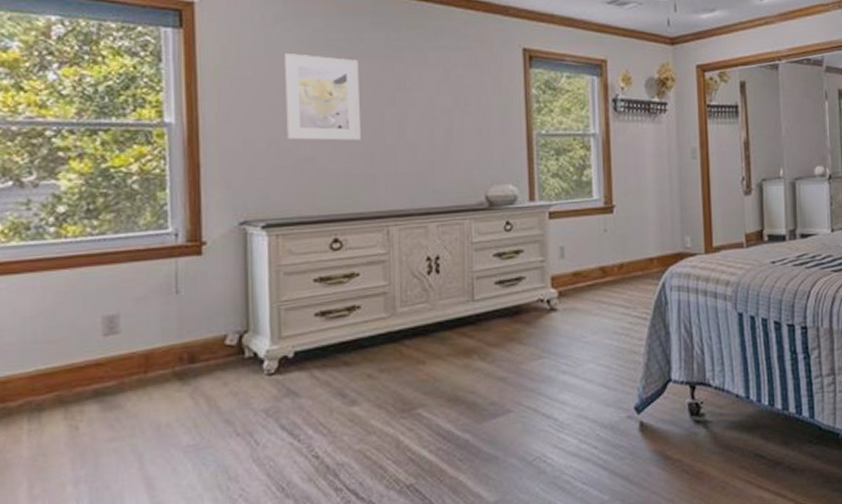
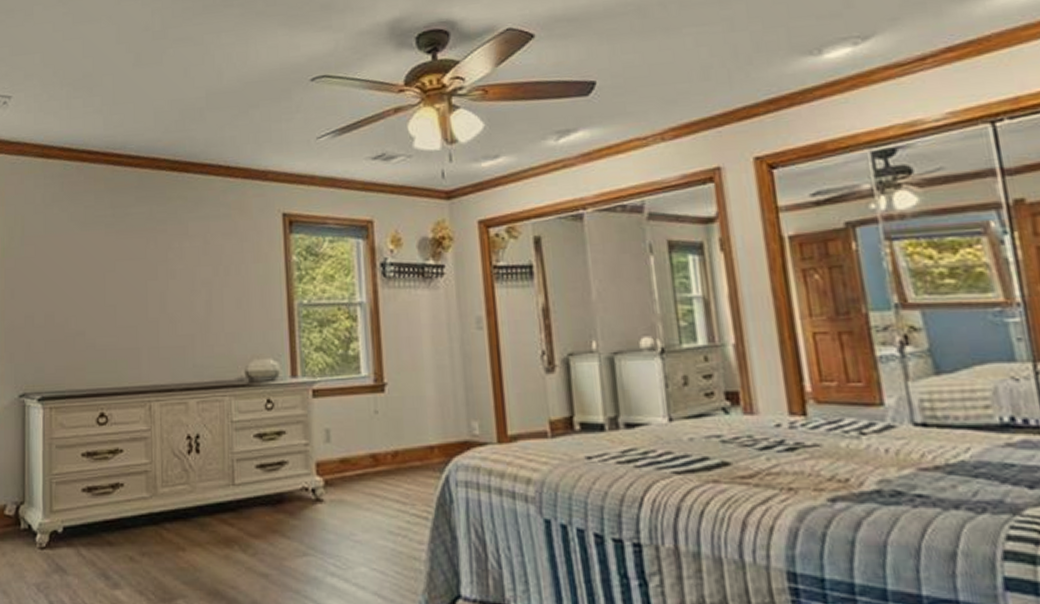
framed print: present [283,53,361,141] -> none [59,231,126,315]

